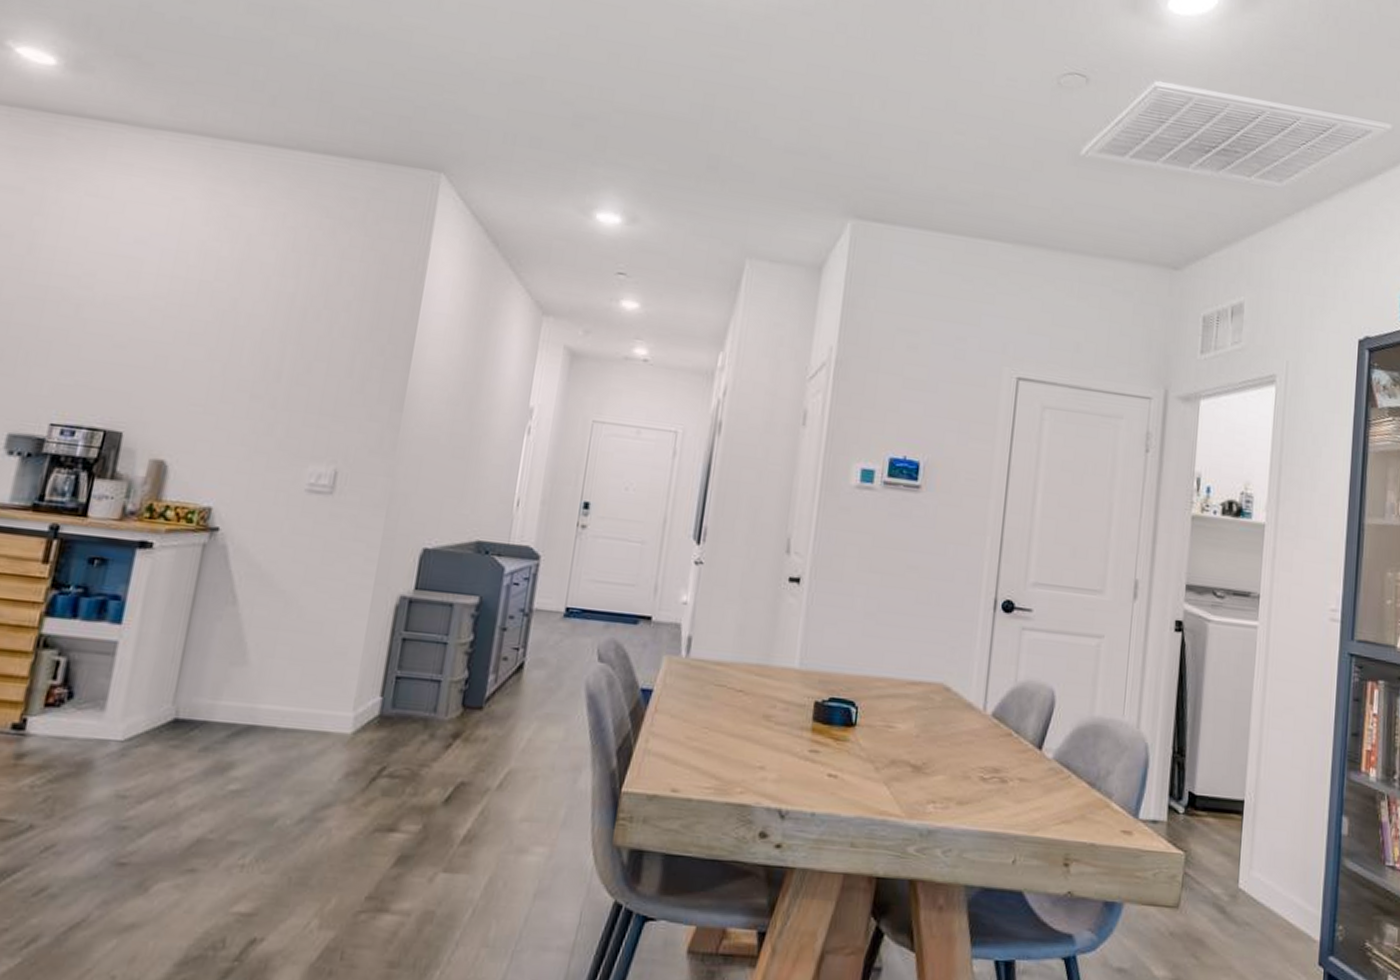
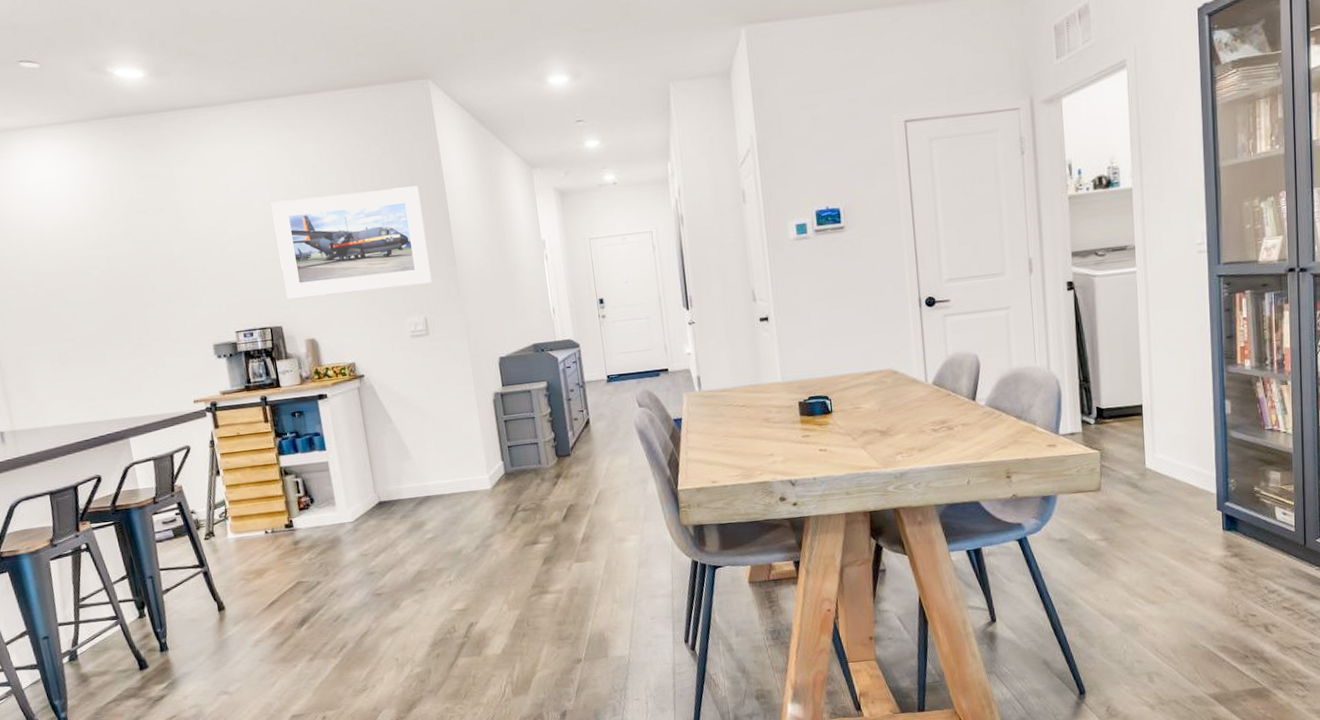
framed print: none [144,265,385,427] -> present [271,185,433,300]

